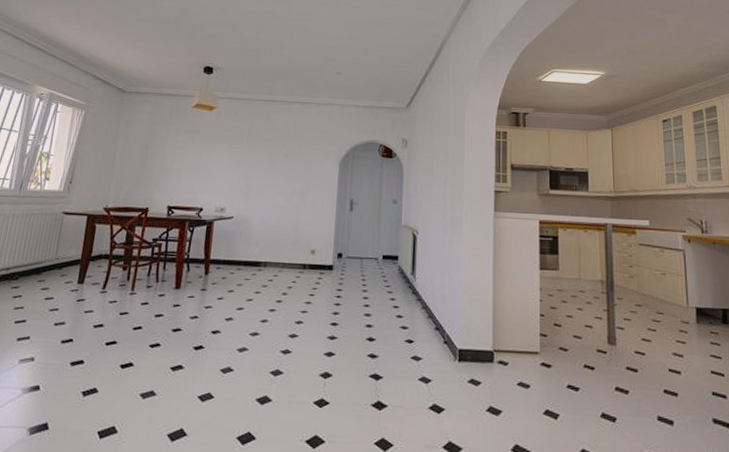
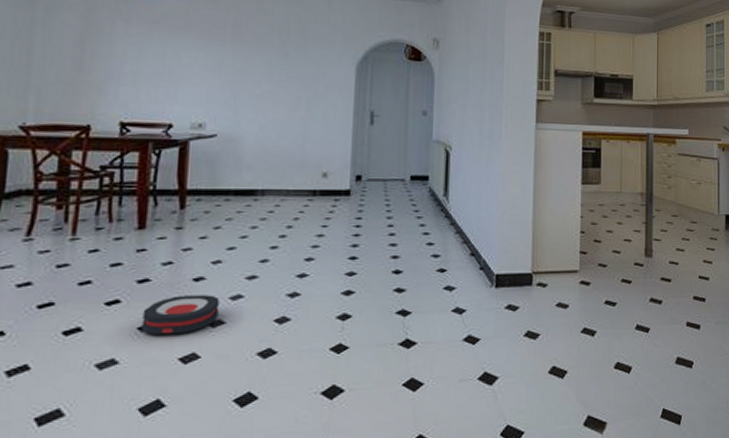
robot vacuum: none [173,344,230,376] -> present [141,295,220,335]

